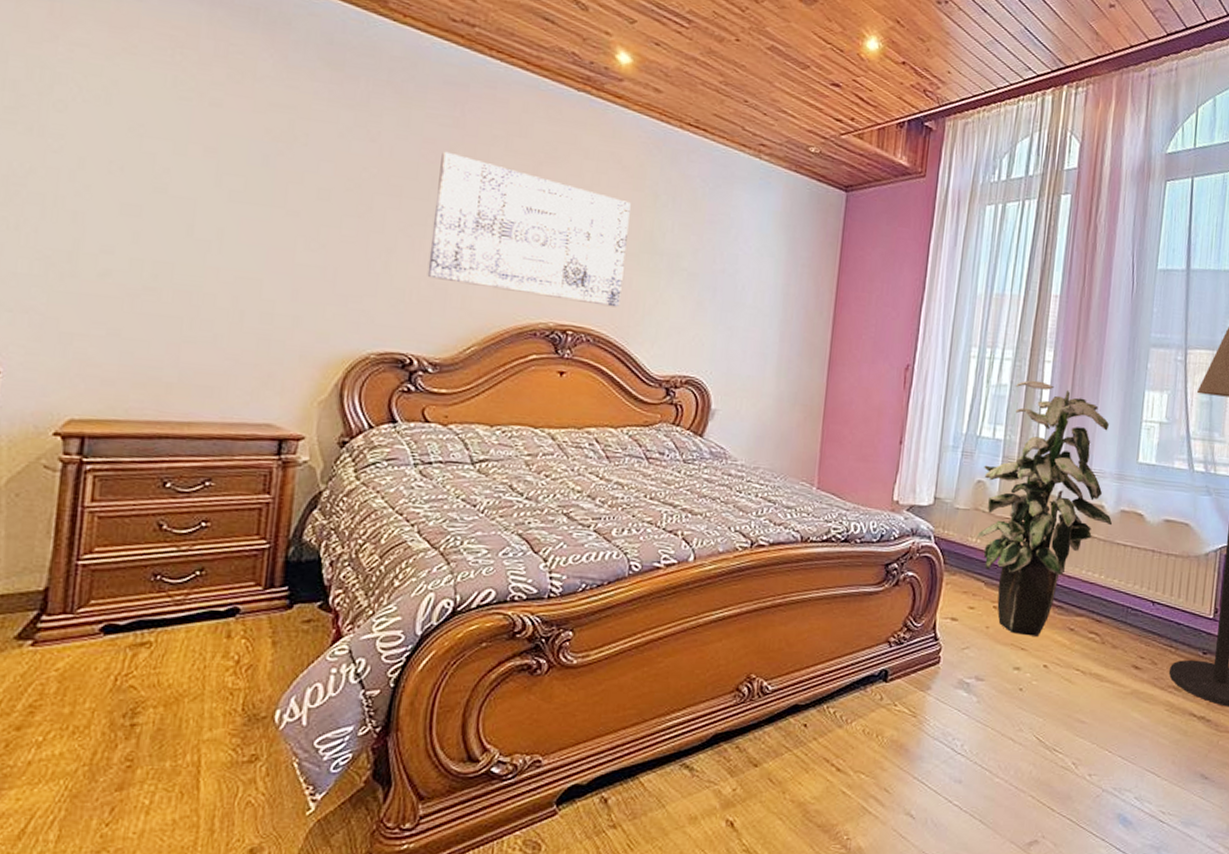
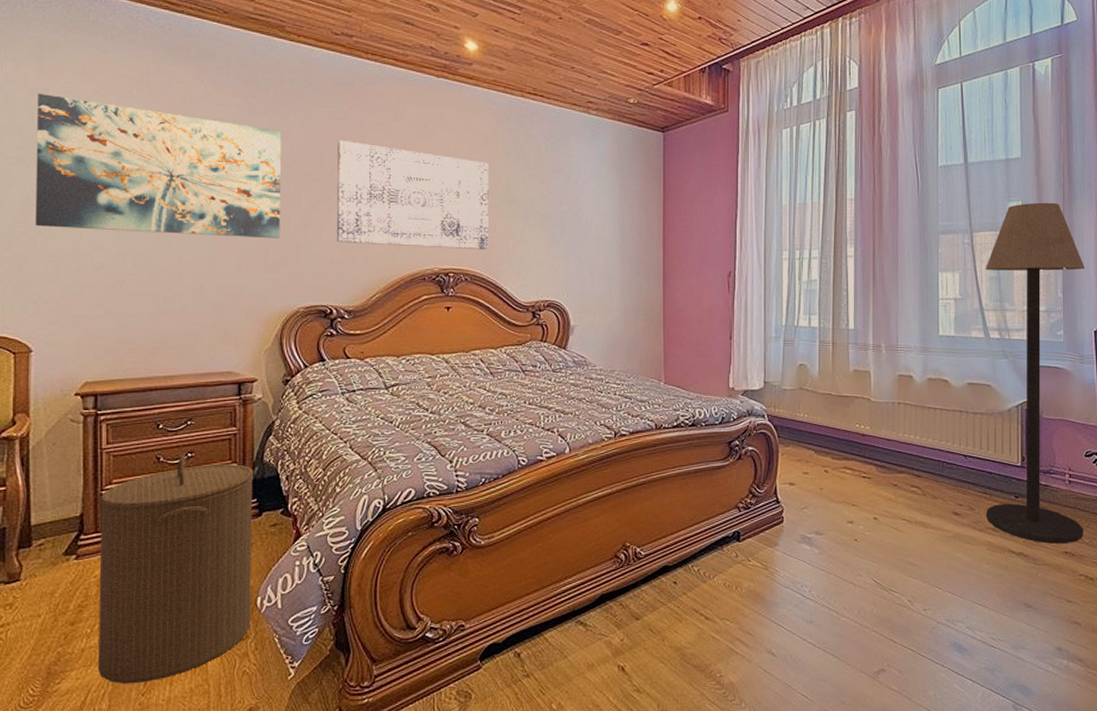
wall art: none [20,42,371,265] -> present [35,94,282,239]
laundry hamper: none [47,523,288,810] -> present [97,455,254,684]
indoor plant: present [977,380,1113,636] -> none [804,274,922,494]

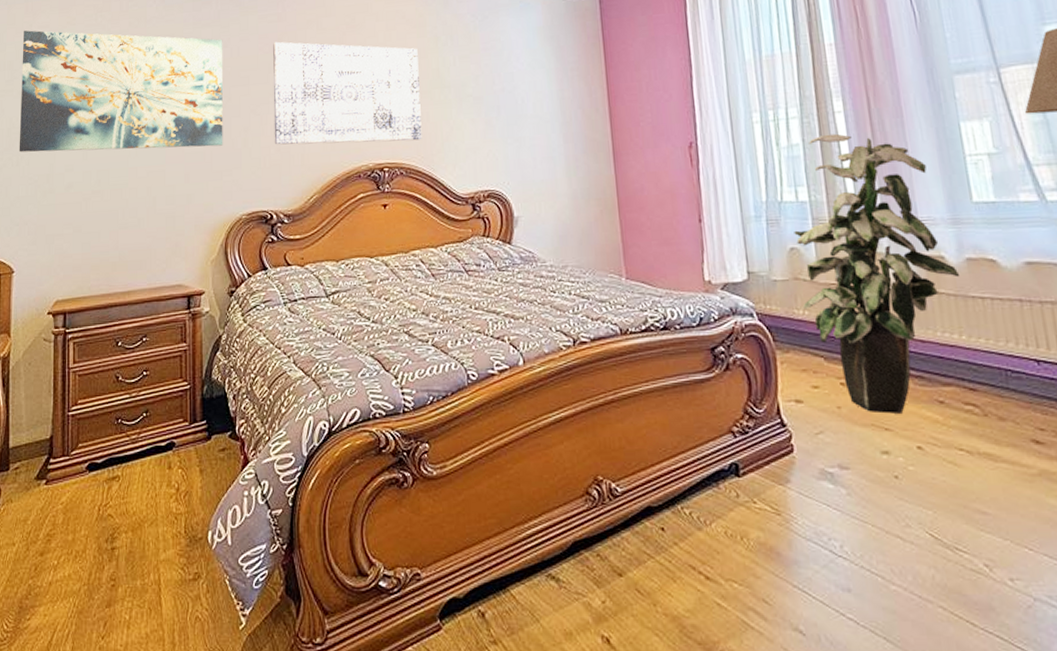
laundry hamper: present [97,455,254,684] -> none [63,373,203,625]
indoor plant: none [804,274,922,494] -> present [794,133,960,414]

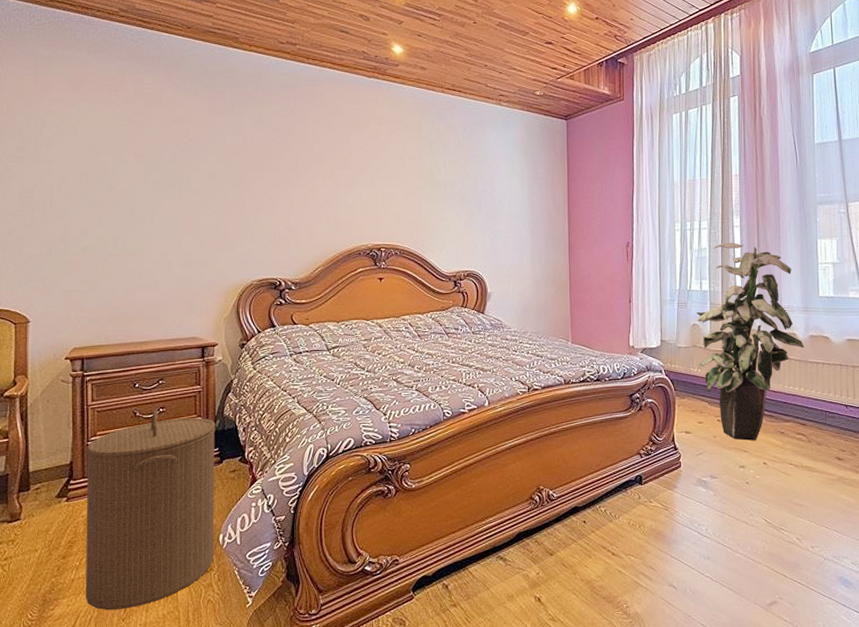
wall art: present [19,30,223,153] -> none [31,102,237,221]
laundry hamper: none [63,373,203,625] -> present [85,410,216,611]
wall art: present [273,41,422,145] -> none [284,134,415,227]

